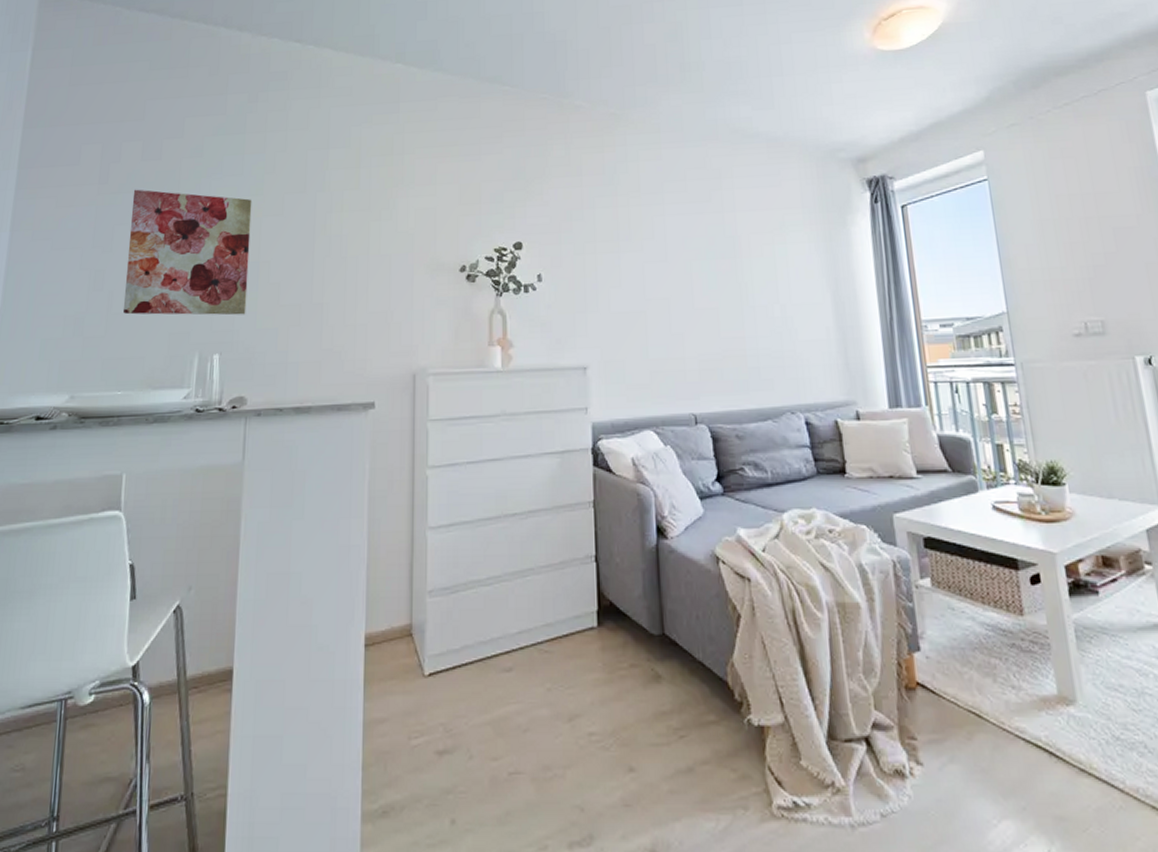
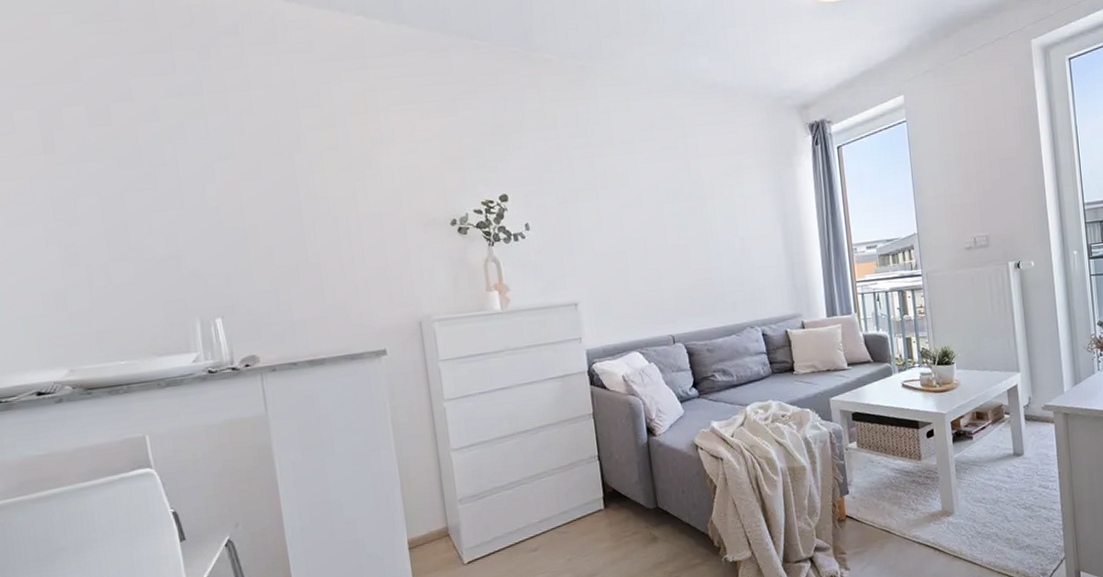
wall art: present [122,189,252,315] -> none [87,157,242,287]

